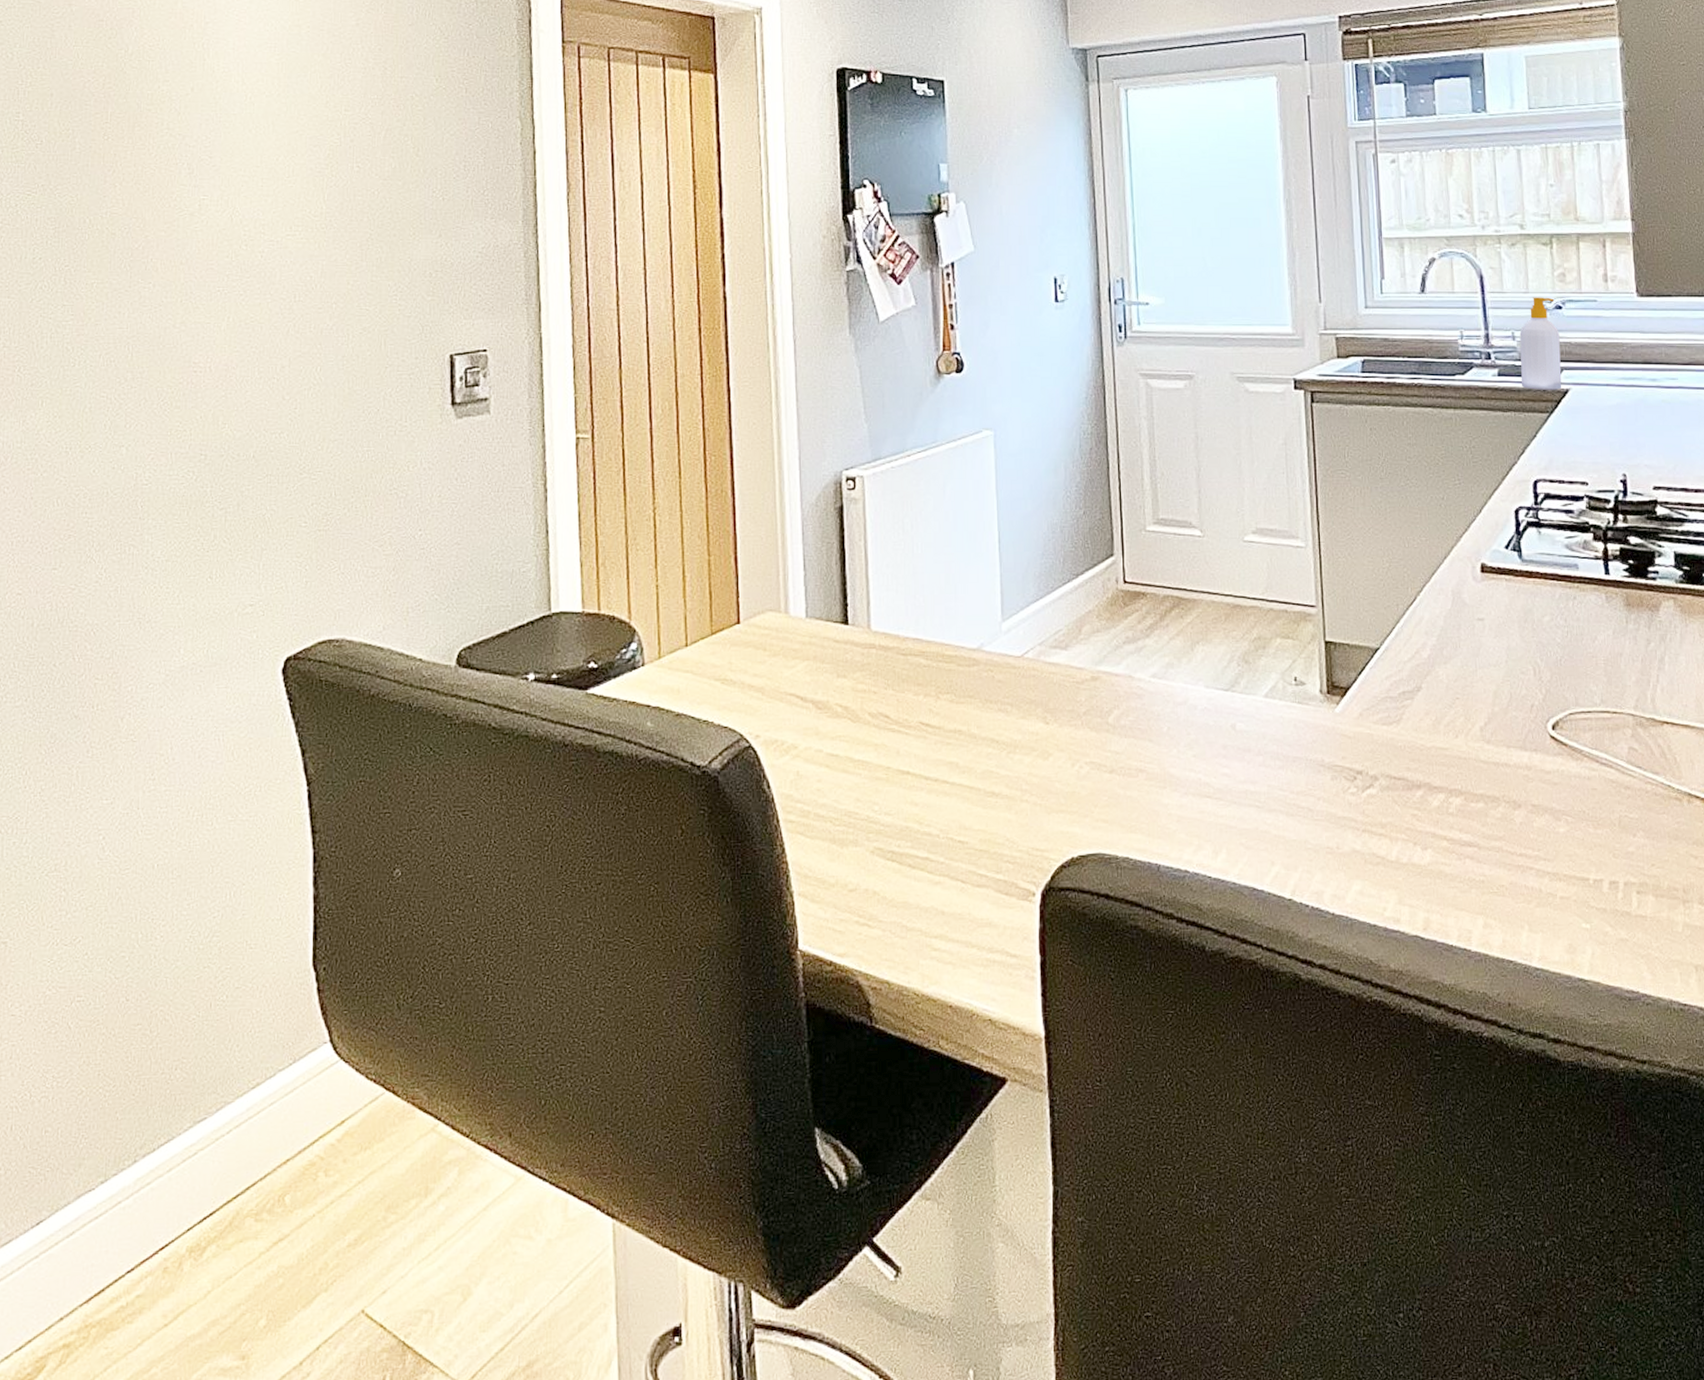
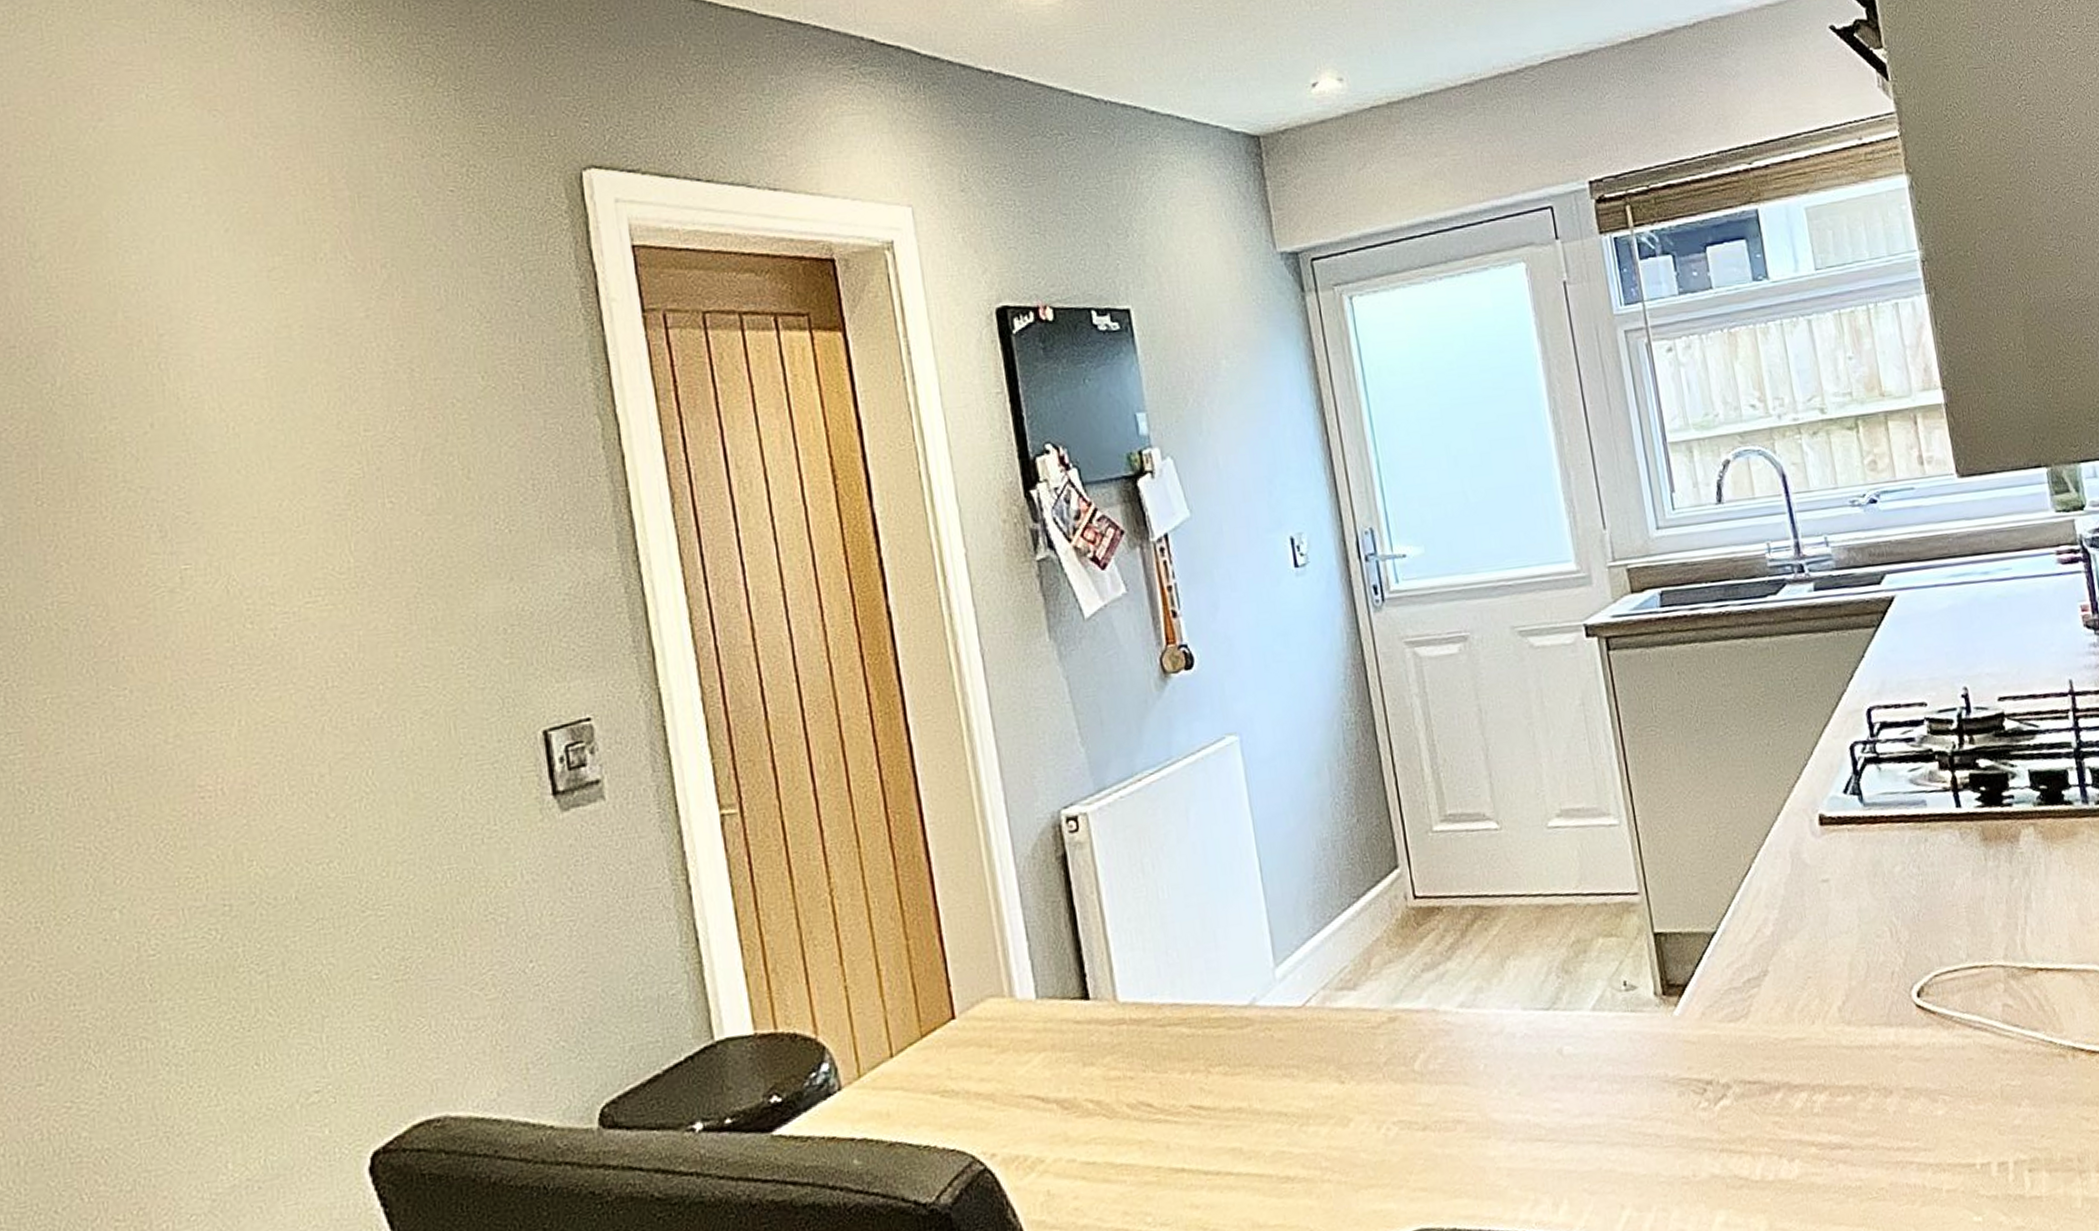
soap bottle: present [1520,297,1562,390] -> none [1833,491,1887,603]

